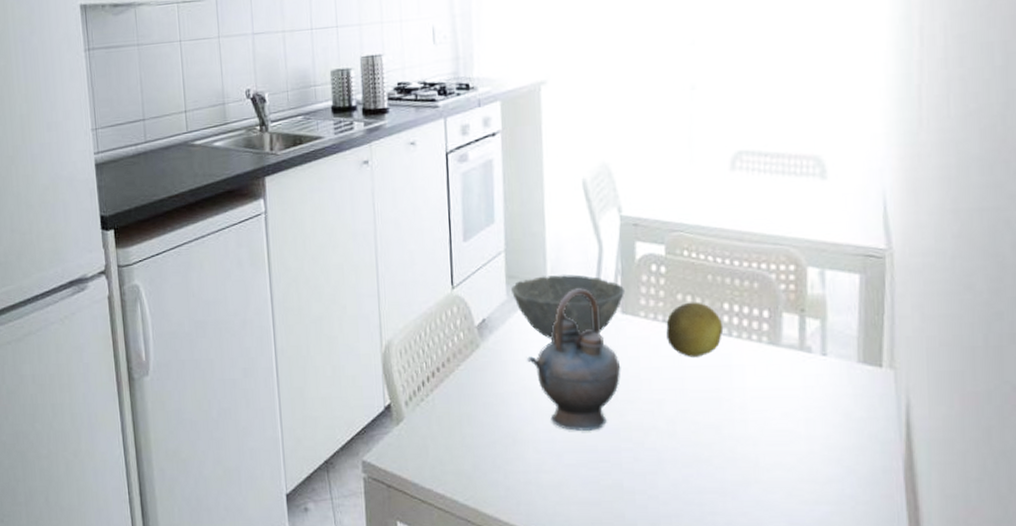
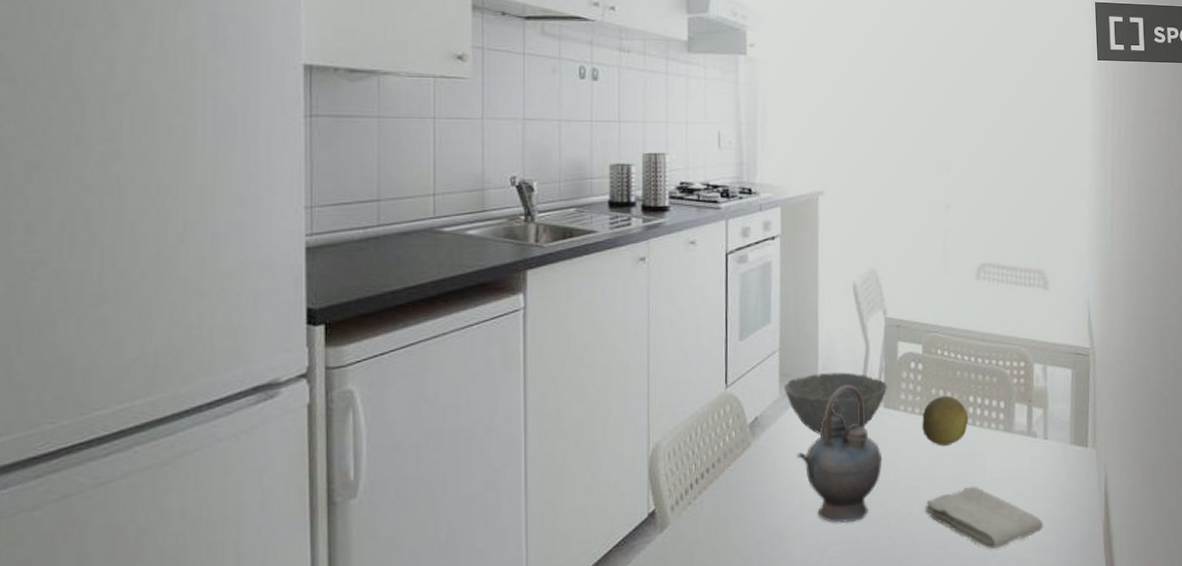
washcloth: none [671,403,821,475] -> present [925,486,1044,550]

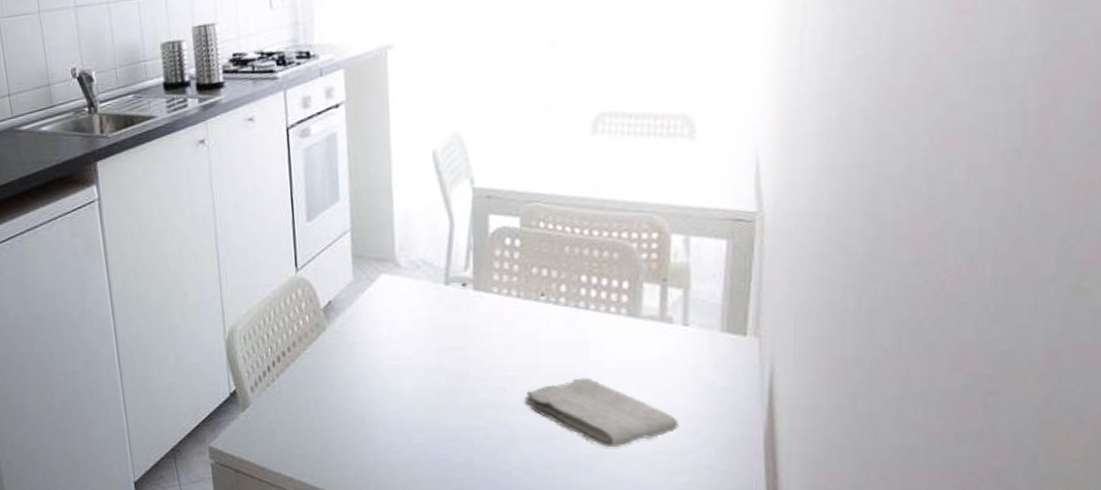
bowl: present [783,372,888,435] -> none [357,251,478,319]
teapot: present [797,385,883,523] -> none [375,265,473,411]
fruit: present [922,395,969,446] -> none [520,275,581,333]

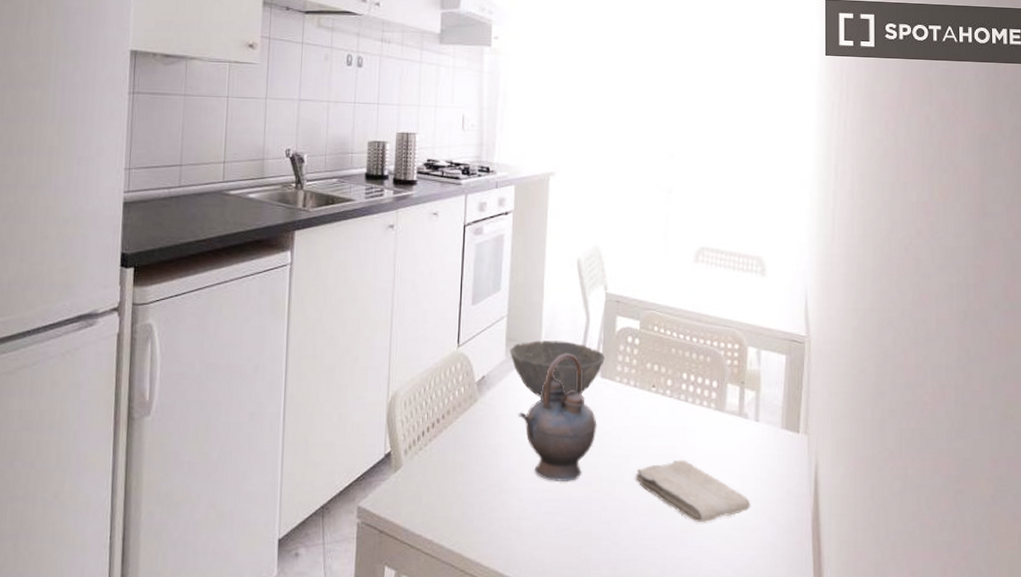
bowl: none [357,251,478,319] -> present [509,340,606,397]
teapot: none [375,265,473,411] -> present [518,353,597,481]

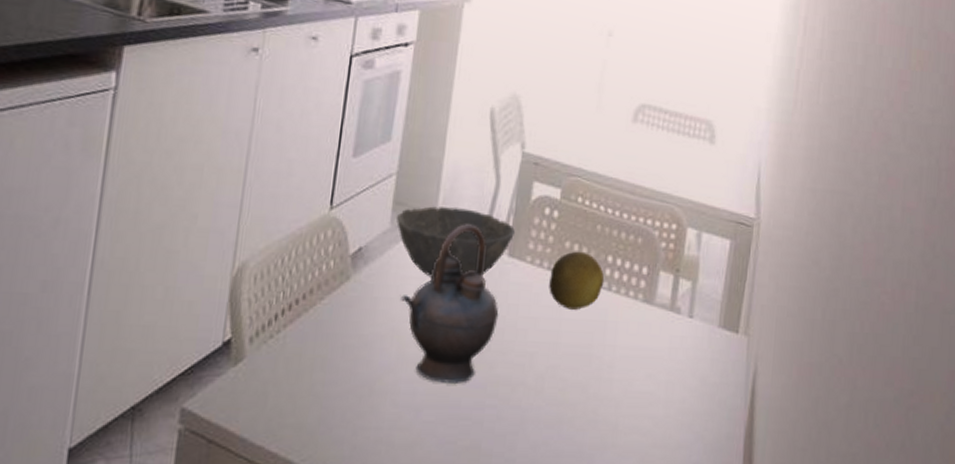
washcloth: present [635,460,751,523] -> none [540,360,676,439]
fruit: none [636,371,682,419] -> present [549,251,605,310]

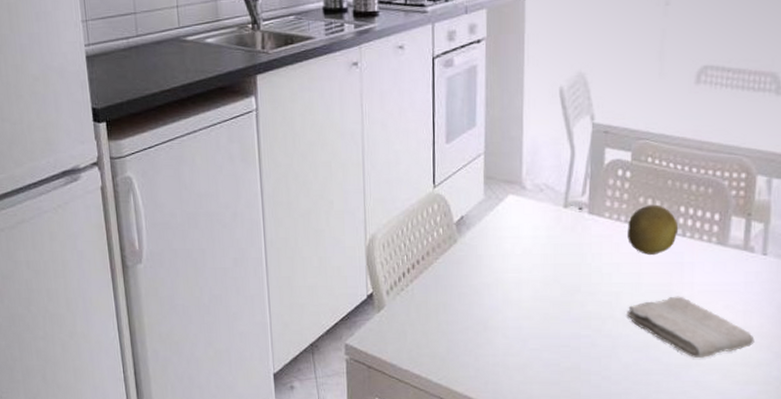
bowl: present [395,206,516,278] -> none [488,177,593,236]
teapot: present [401,224,499,383] -> none [500,190,585,319]
washcloth: none [540,360,676,439] -> present [627,296,755,359]

